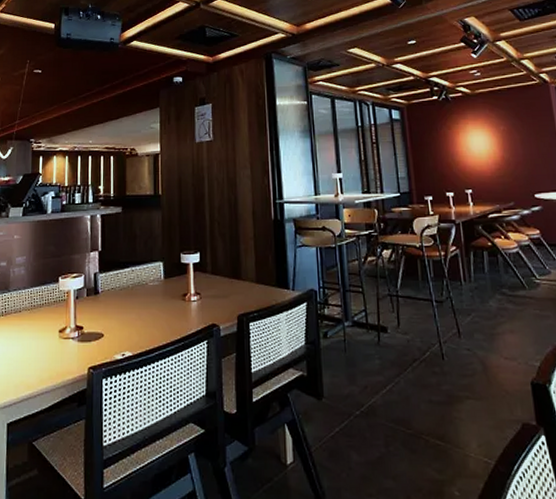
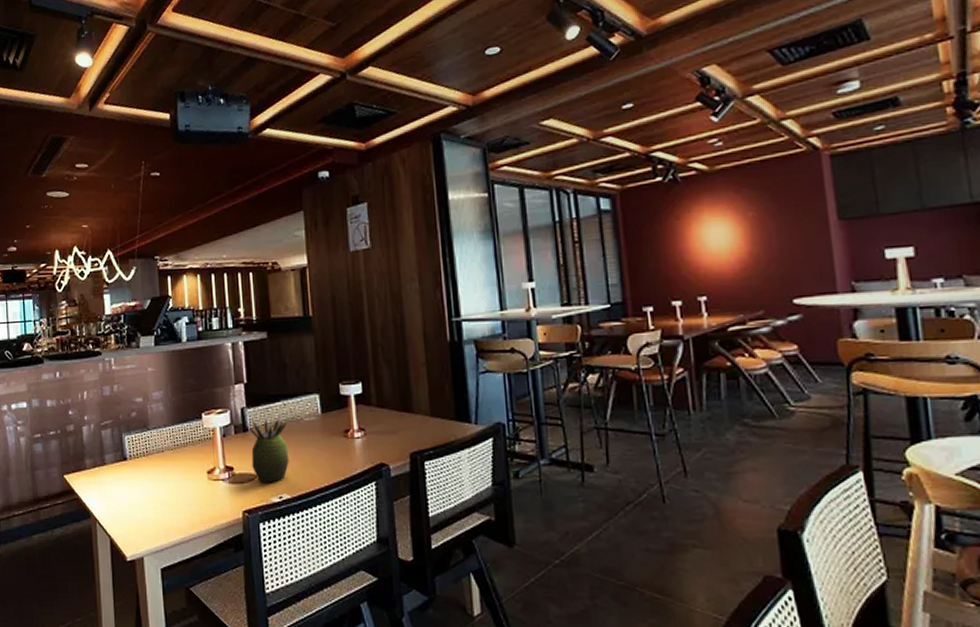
succulent plant: none [98,281,135,342] -> present [247,416,289,483]

